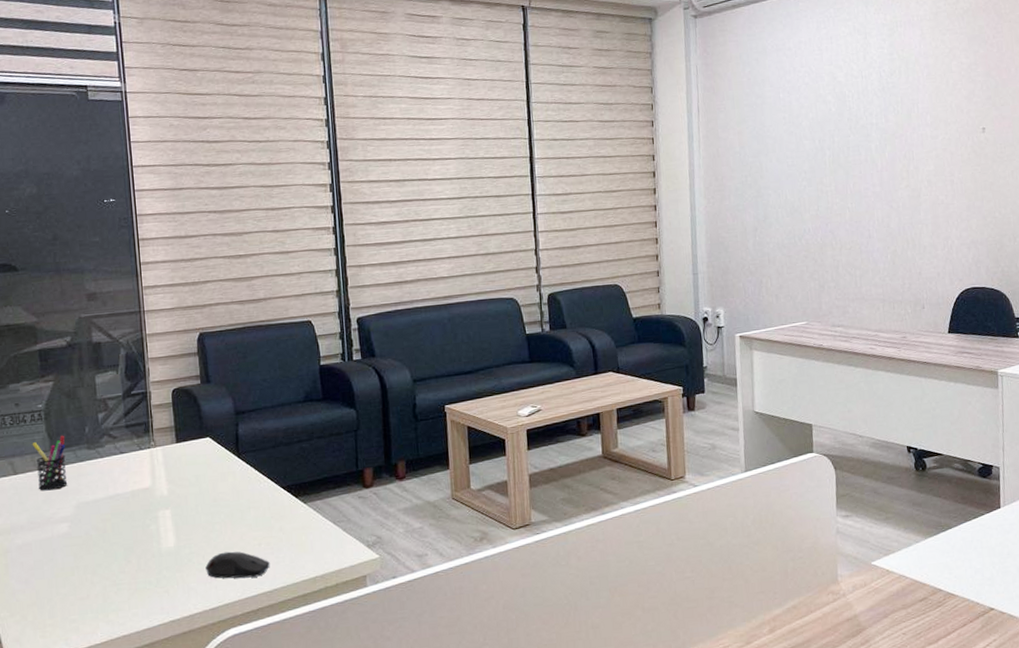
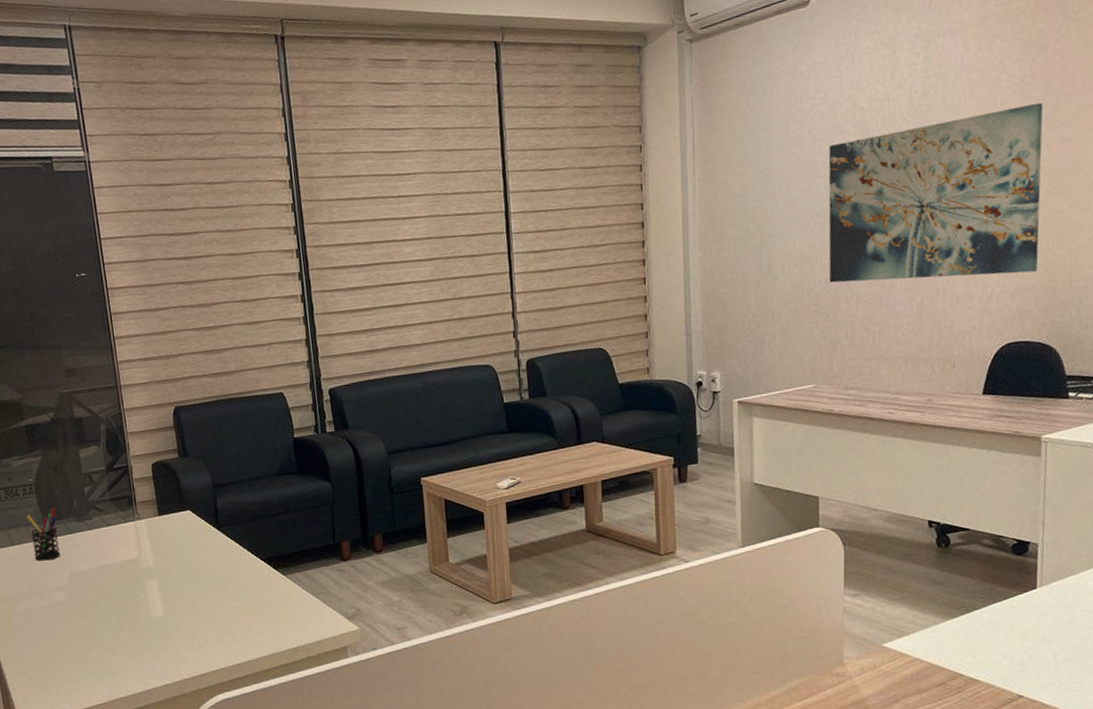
computer mouse: present [205,551,270,579] -> none [193,621,254,647]
wall art: none [813,86,988,232] -> present [828,102,1043,283]

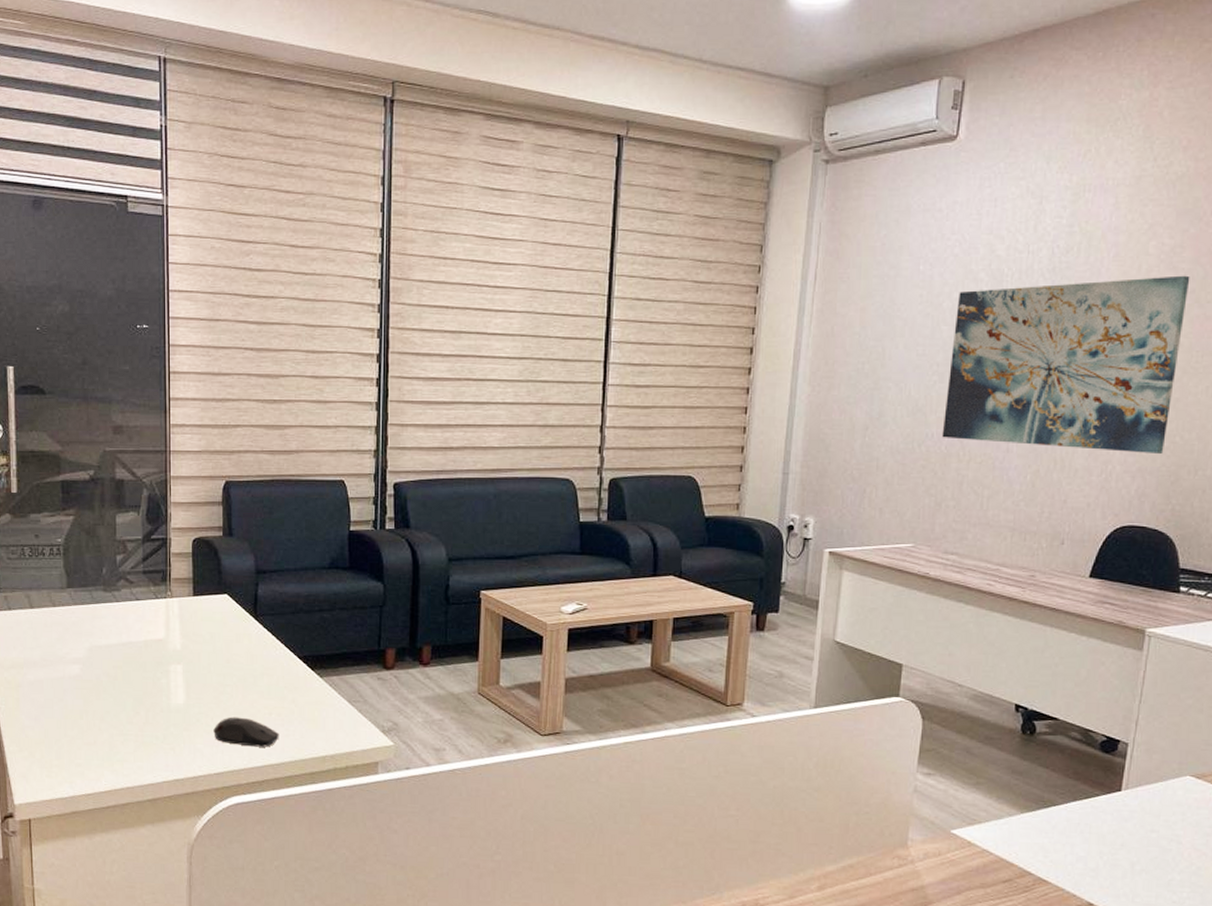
pen holder: present [26,509,61,561] -> none [49,574,83,629]
computer mouse: none [193,621,254,647] -> present [213,717,279,747]

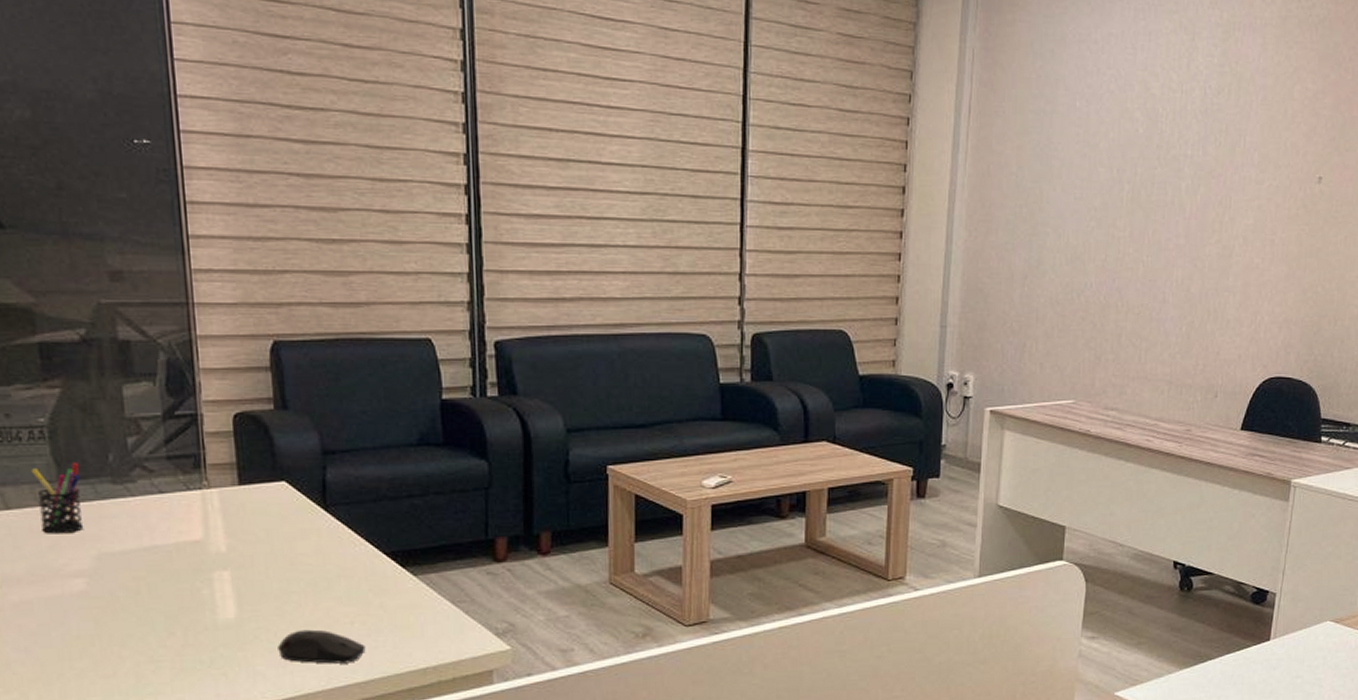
pen holder: none [49,574,83,629] -> present [30,463,84,534]
wall art: present [941,275,1190,454] -> none [1100,122,1331,304]

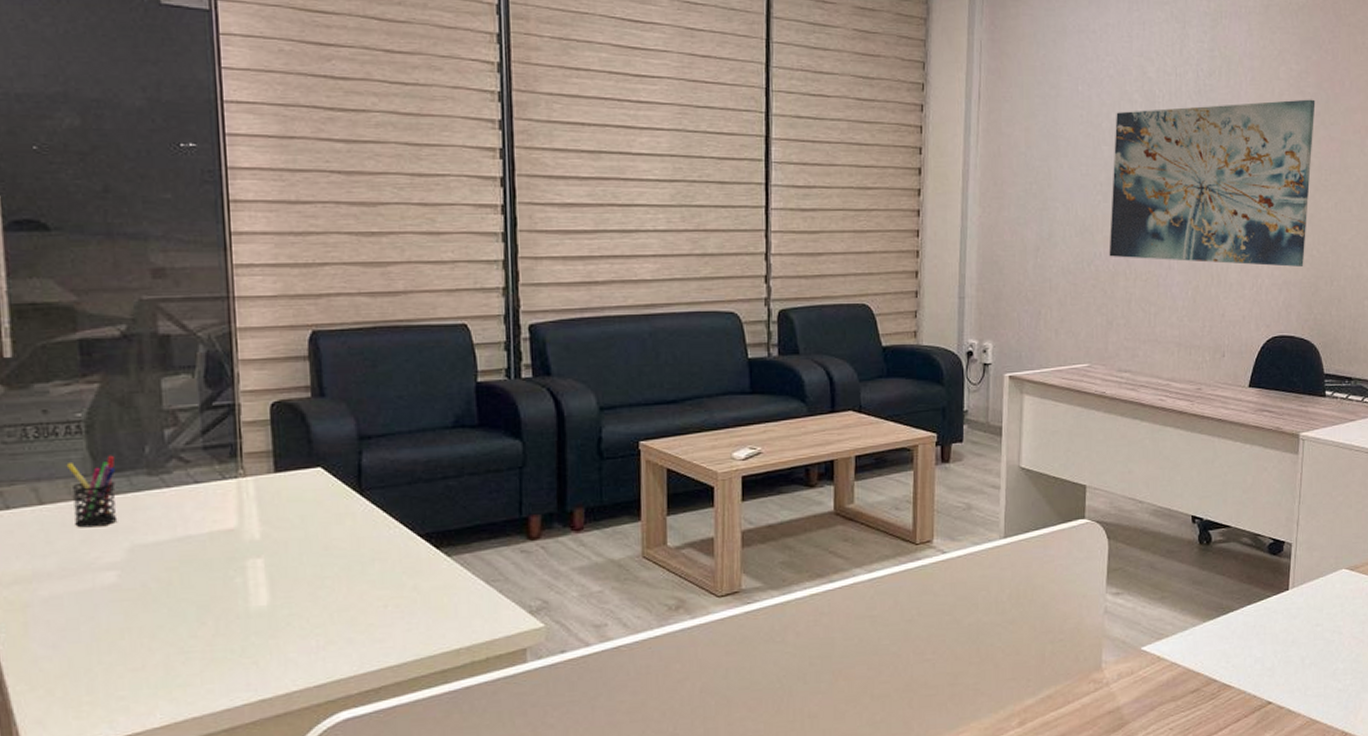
computer mouse: present [278,629,366,664] -> none [310,614,399,649]
wall art: none [1100,122,1331,304] -> present [1109,99,1316,267]

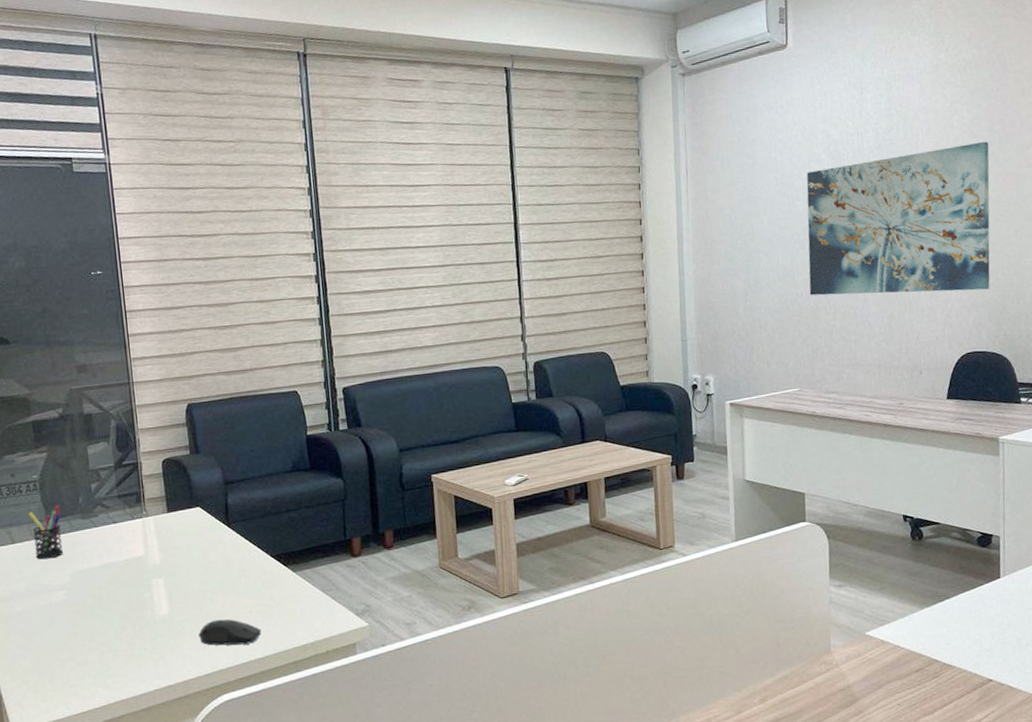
computer mouse: none [310,614,399,649] -> present [198,619,262,646]

